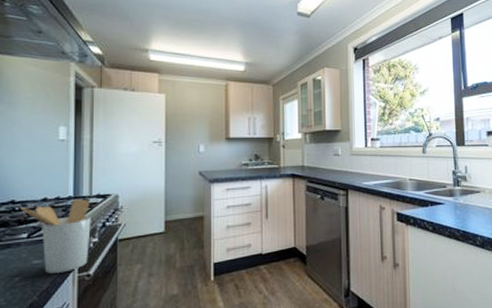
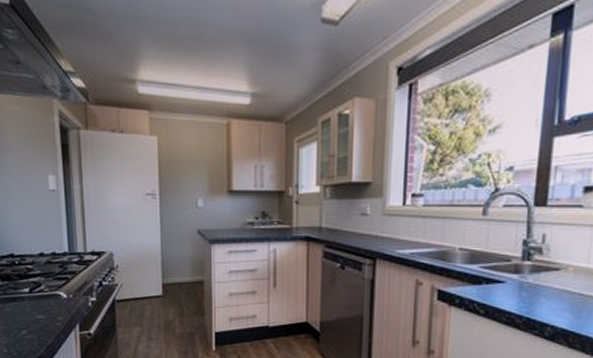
utensil holder: present [20,199,91,274] -> none [19,255,88,330]

